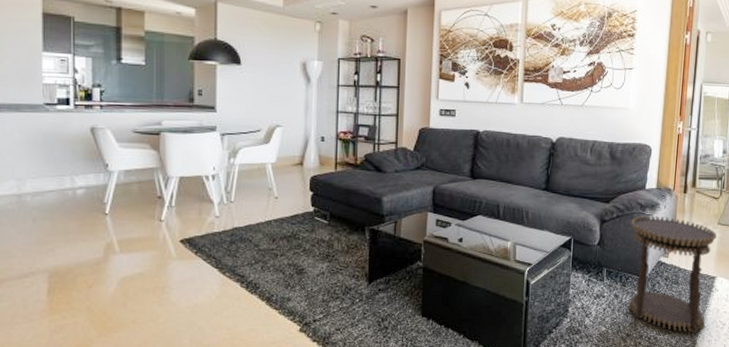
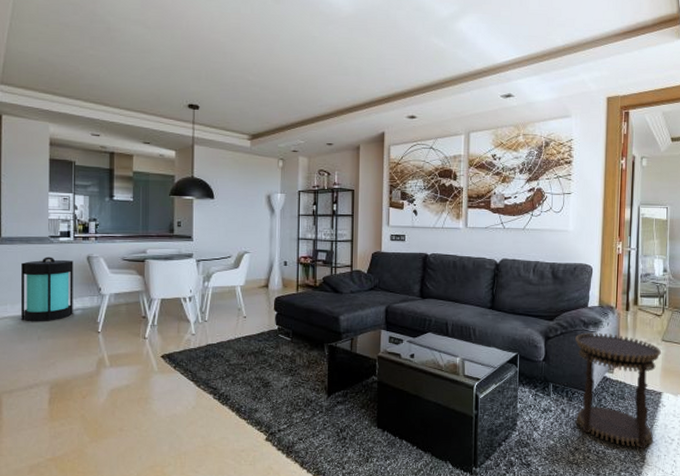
lantern: none [10,127,75,203] -> present [21,257,73,322]

